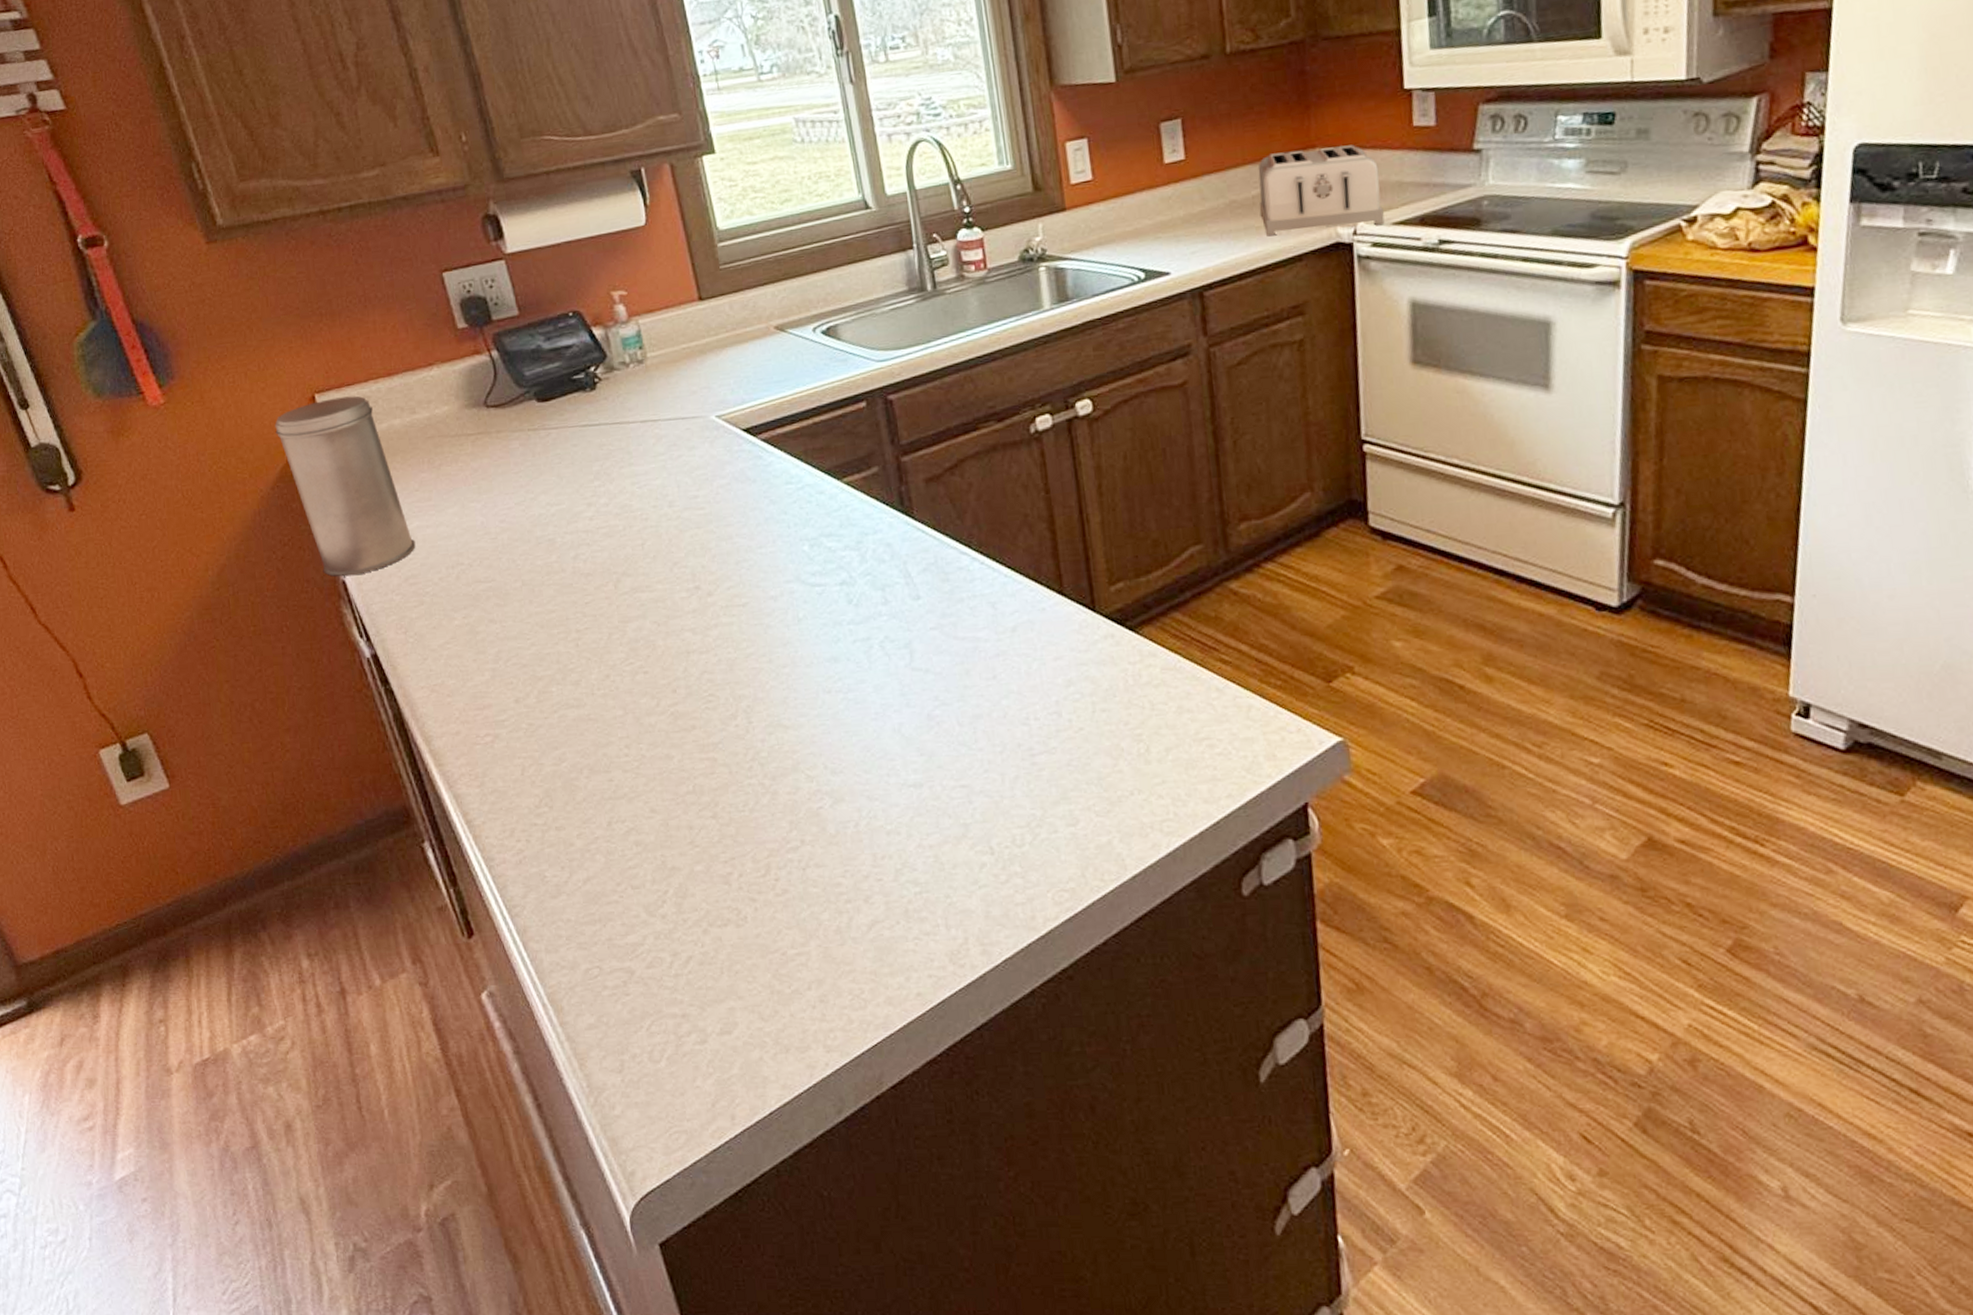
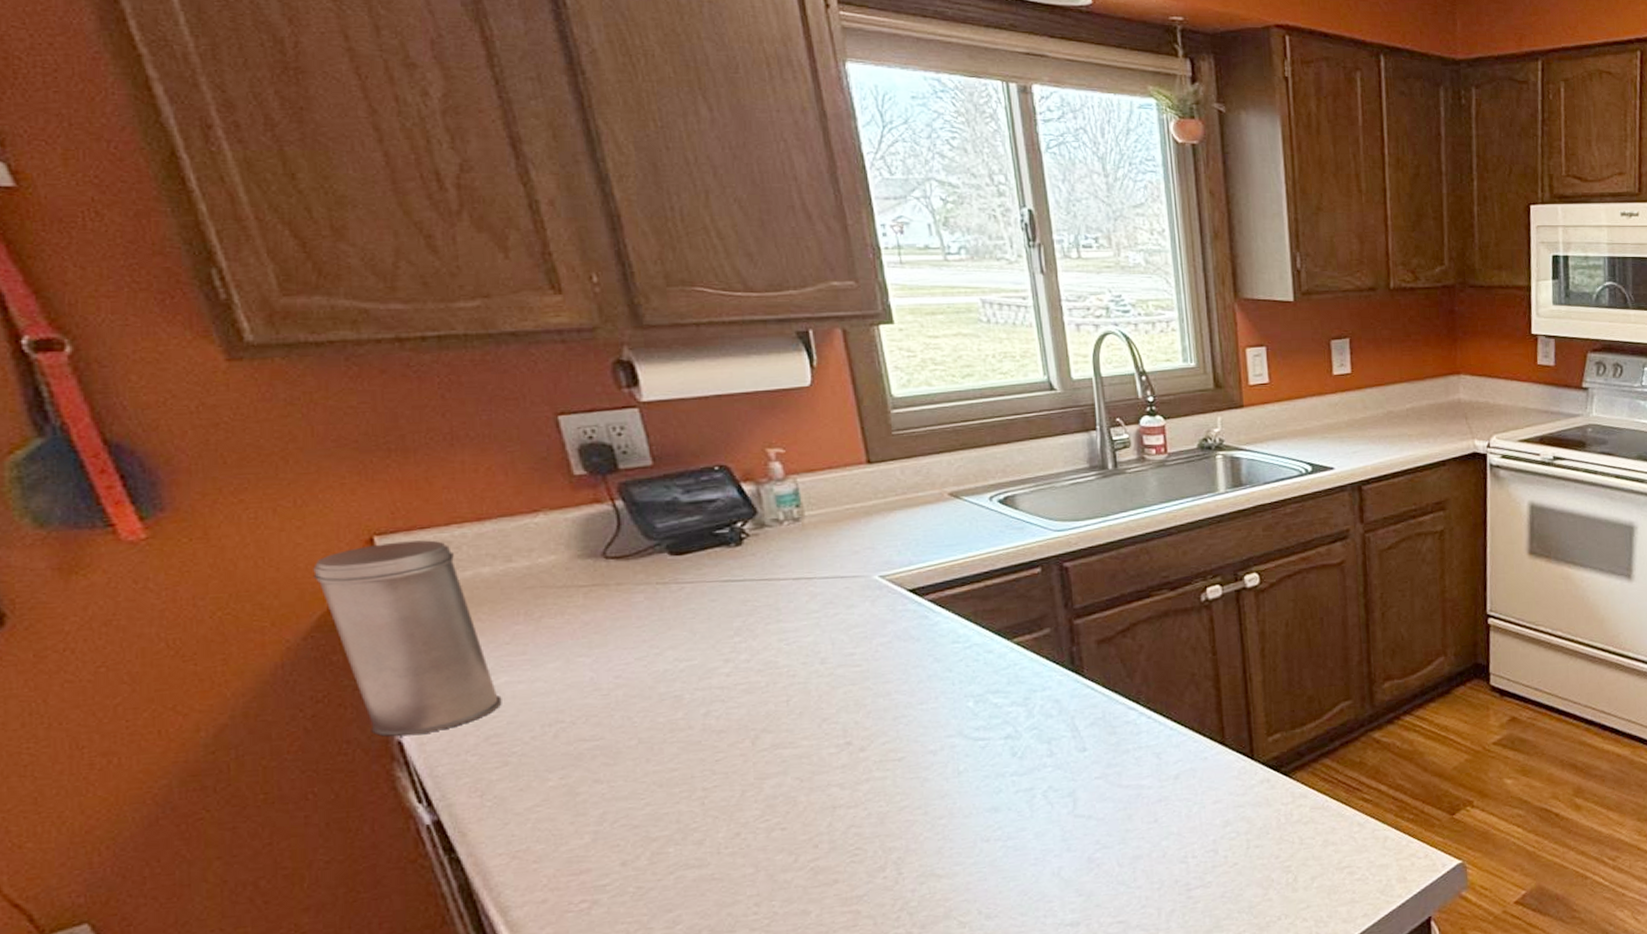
toaster: present [1258,144,1385,237] -> none [1412,374,1512,444]

